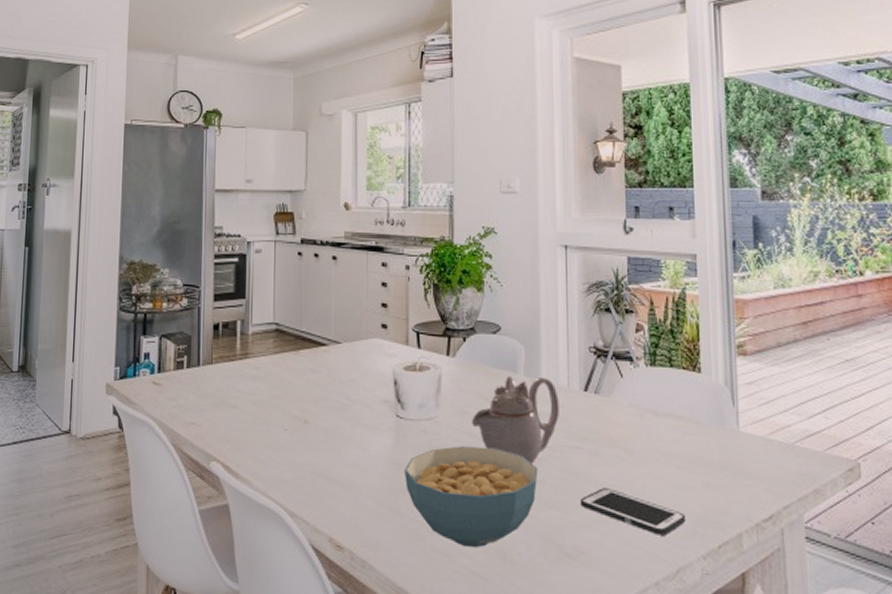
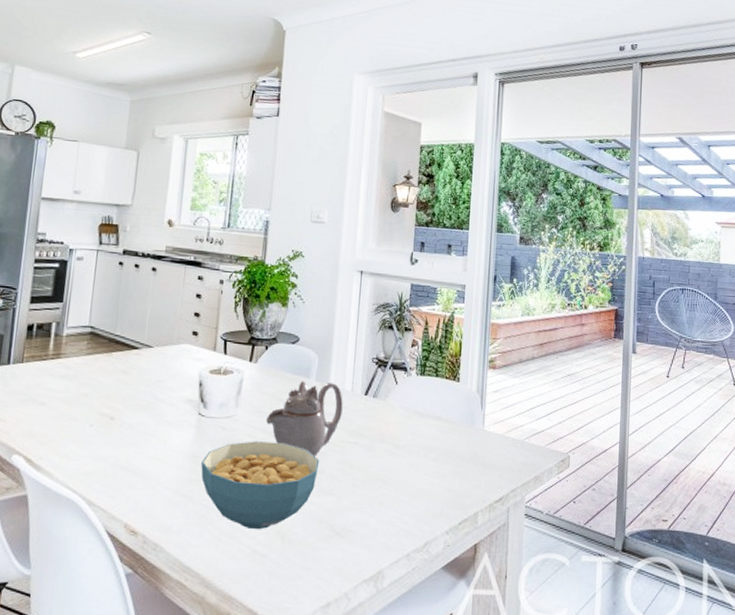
cell phone: present [580,488,686,536] -> none [352,477,436,515]

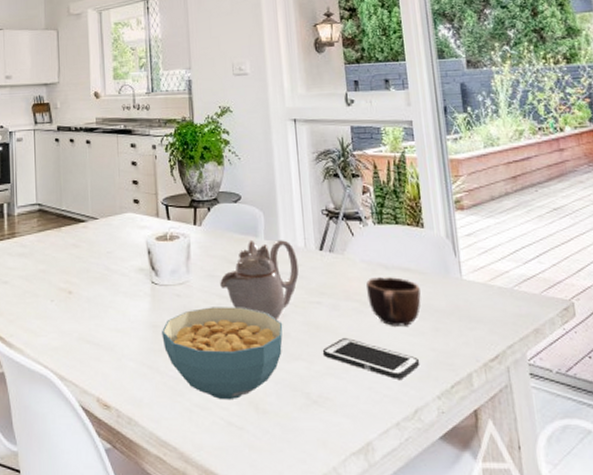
cell phone: none [352,477,436,515] -> present [322,338,420,379]
mug: none [400,423,447,469] -> present [366,277,421,326]

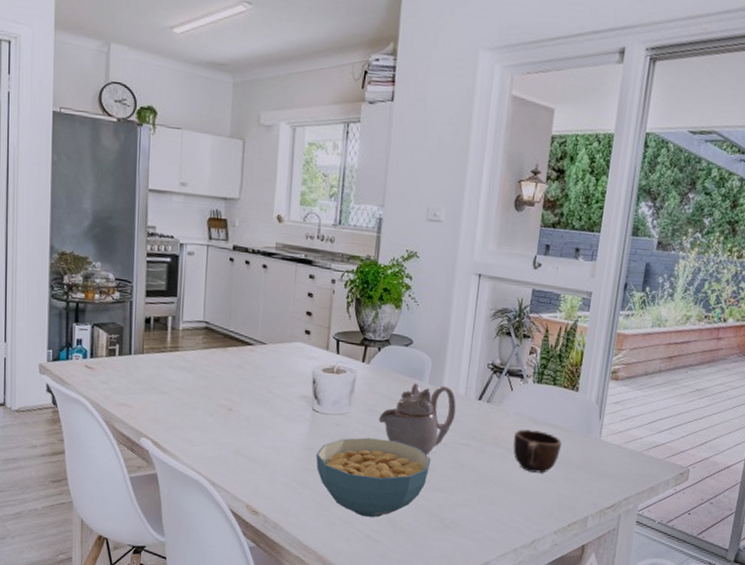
cell phone: present [322,338,420,379] -> none [462,477,547,515]

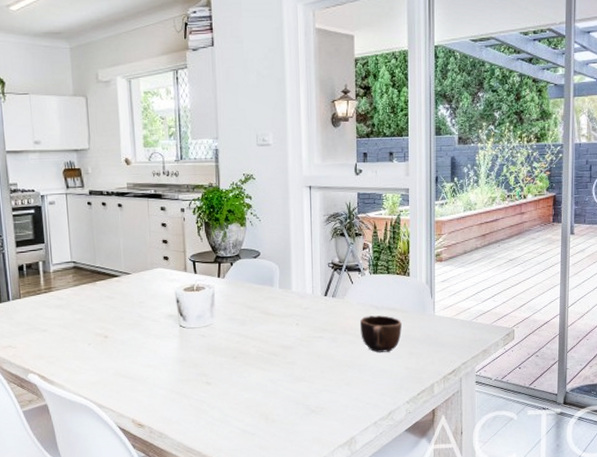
cereal bowl: present [316,437,431,518] -> none [189,343,291,415]
teapot: present [379,382,456,456] -> none [240,288,306,352]

